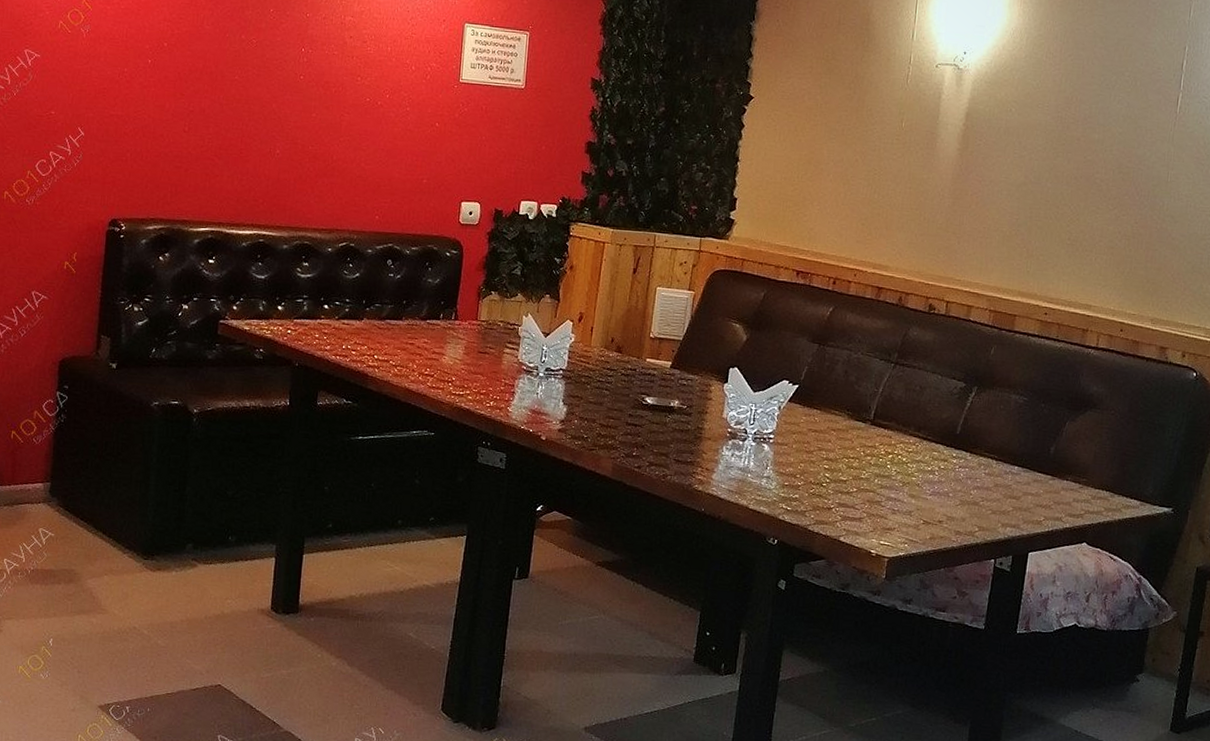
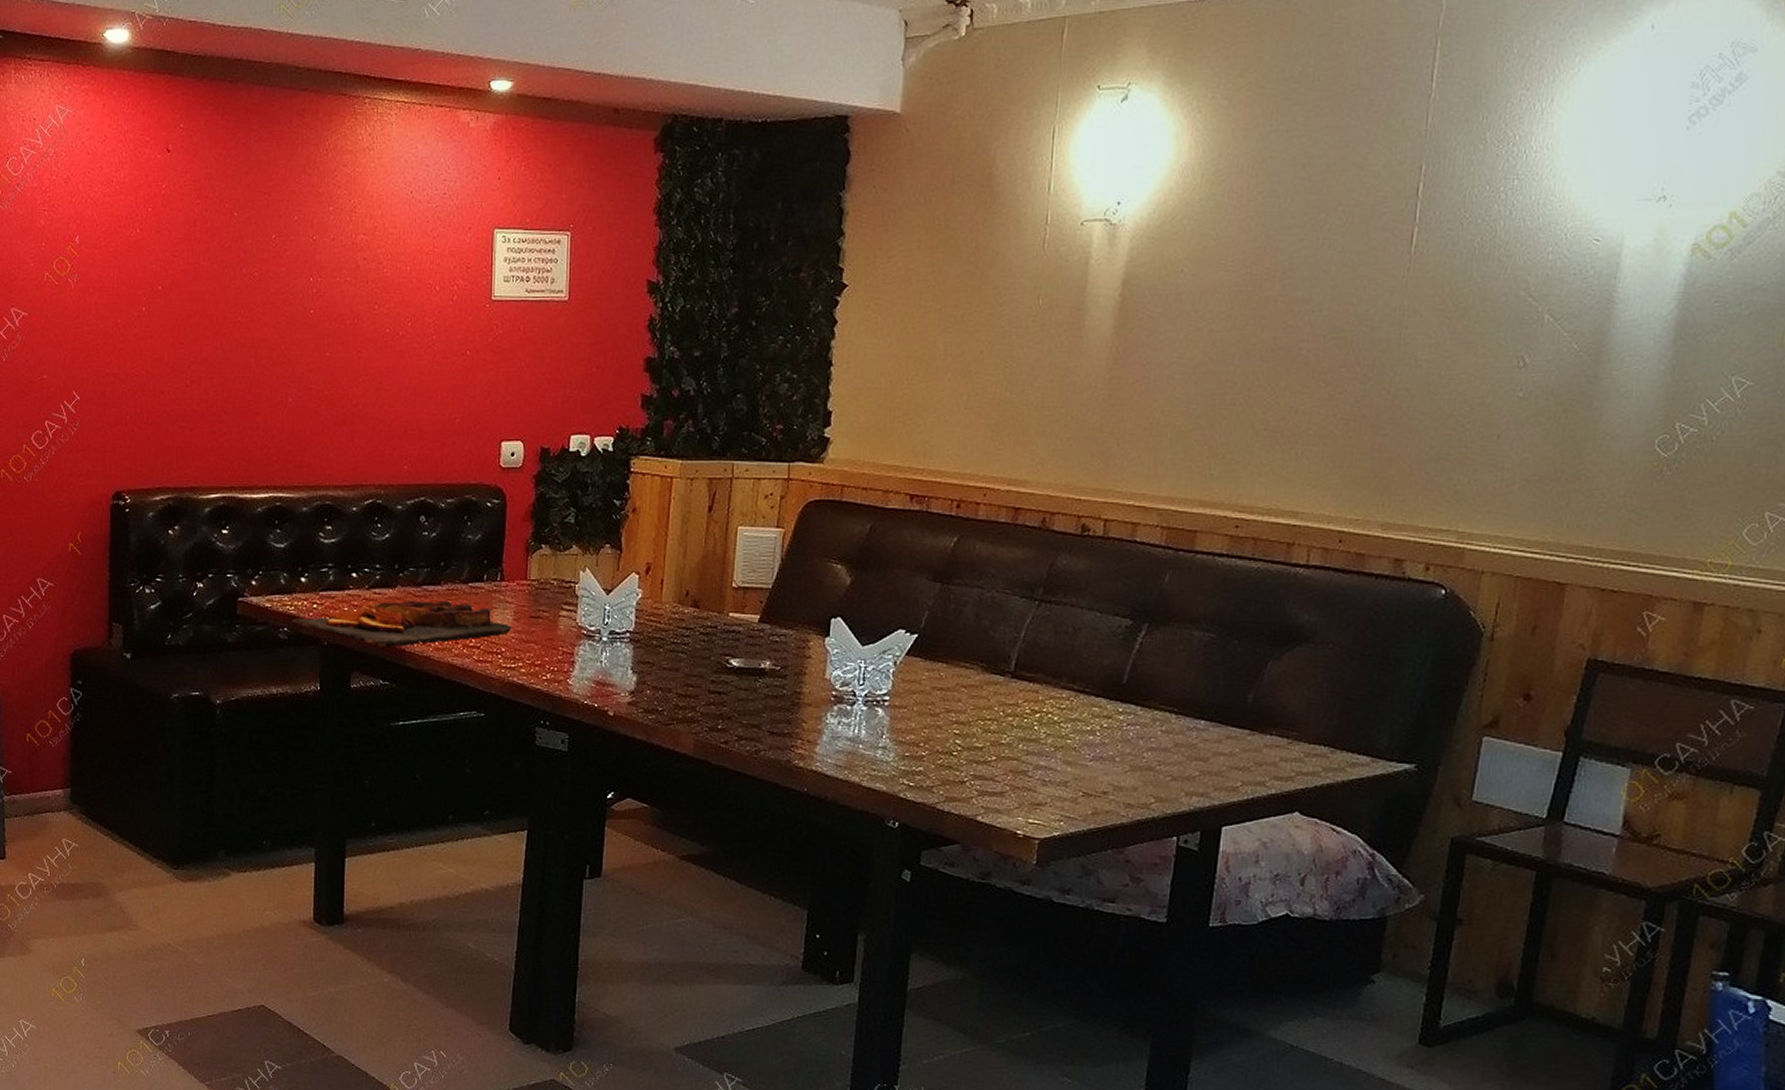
food platter: none [267,330,462,371] -> present [292,600,512,647]

